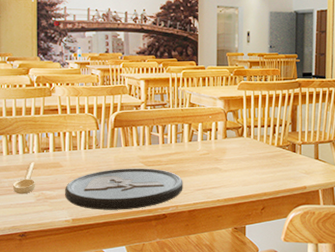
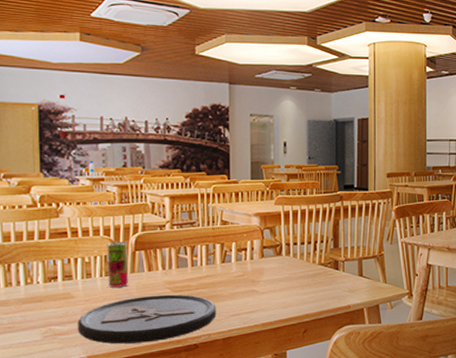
spoon: present [13,161,36,194] -> none [14,293,42,332]
beverage can: none [91,119,108,160] -> present [107,242,129,288]

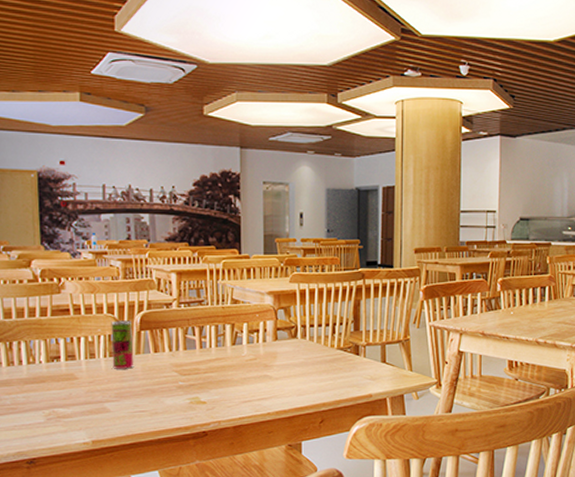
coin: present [78,294,216,344] -> none [82,378,226,429]

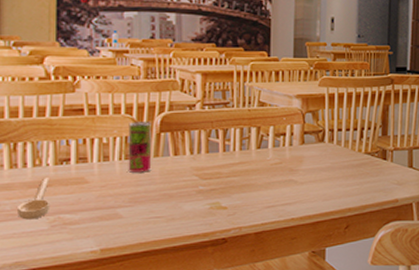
spoon: none [16,373,45,413] -> present [18,176,51,220]

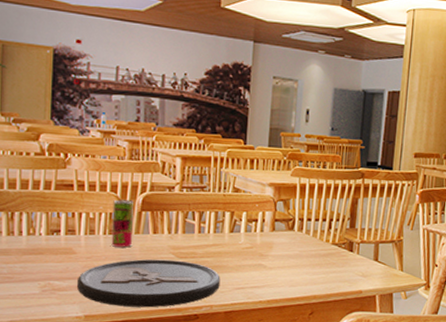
spoon: present [18,176,51,220] -> none [13,245,42,284]
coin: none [91,182,249,236] -> present [77,259,221,308]

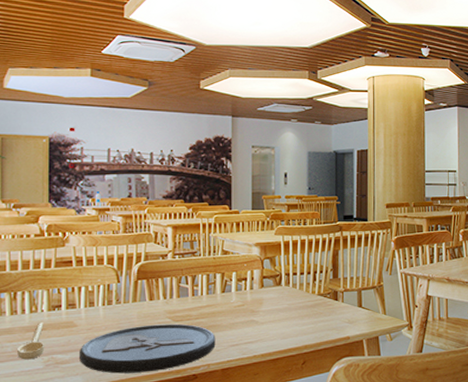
spoon: none [13,245,42,284] -> present [17,321,45,360]
beverage can: present [111,199,135,248] -> none [110,271,131,317]

